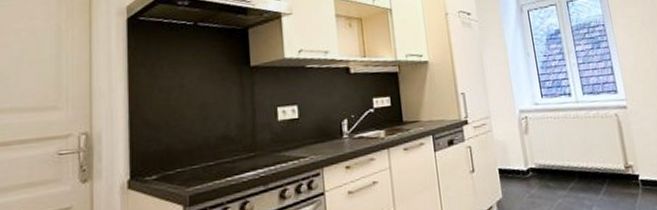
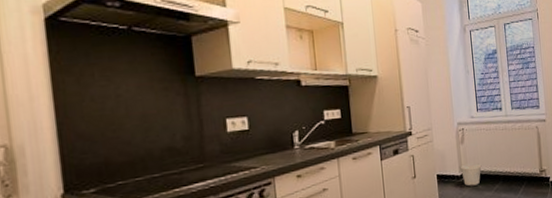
bucket: none [525,156,552,183] -> present [460,163,482,186]

